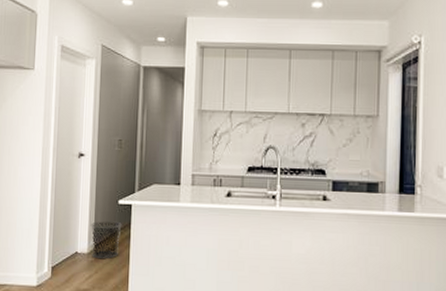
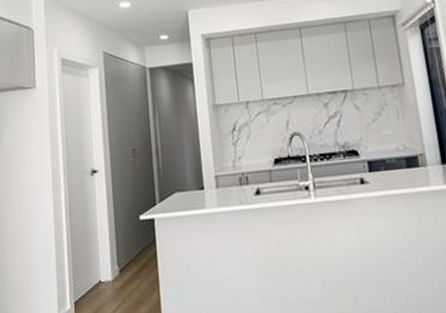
trash can: present [90,220,122,260] -> none [112,239,146,286]

